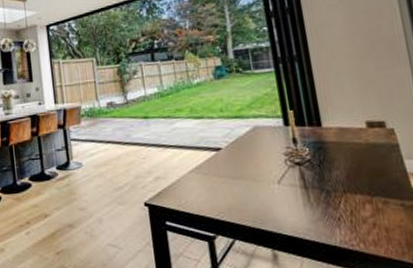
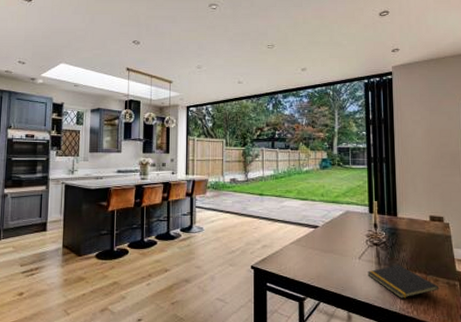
notepad: none [291,186,392,228] -> present [367,265,439,298]

